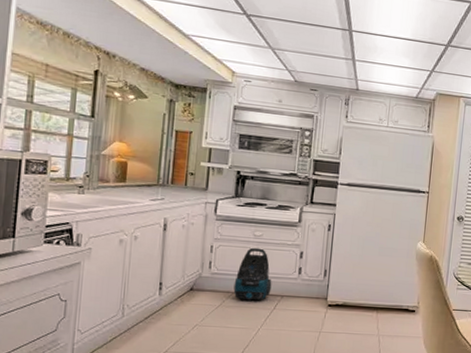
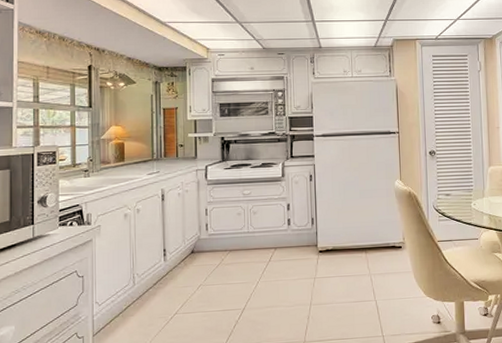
vacuum cleaner: present [233,247,272,302] -> none [230,205,265,257]

